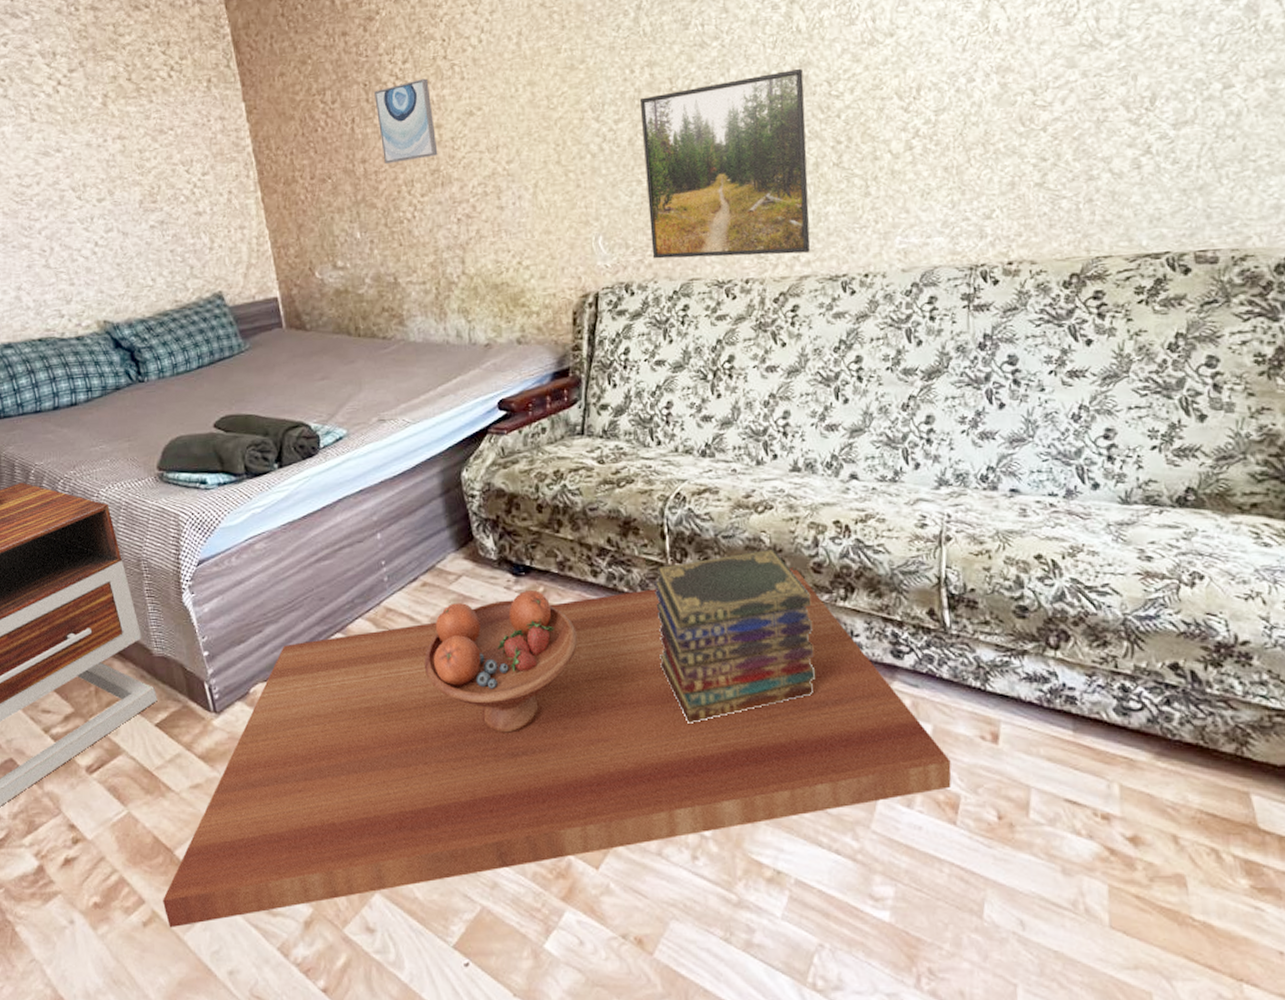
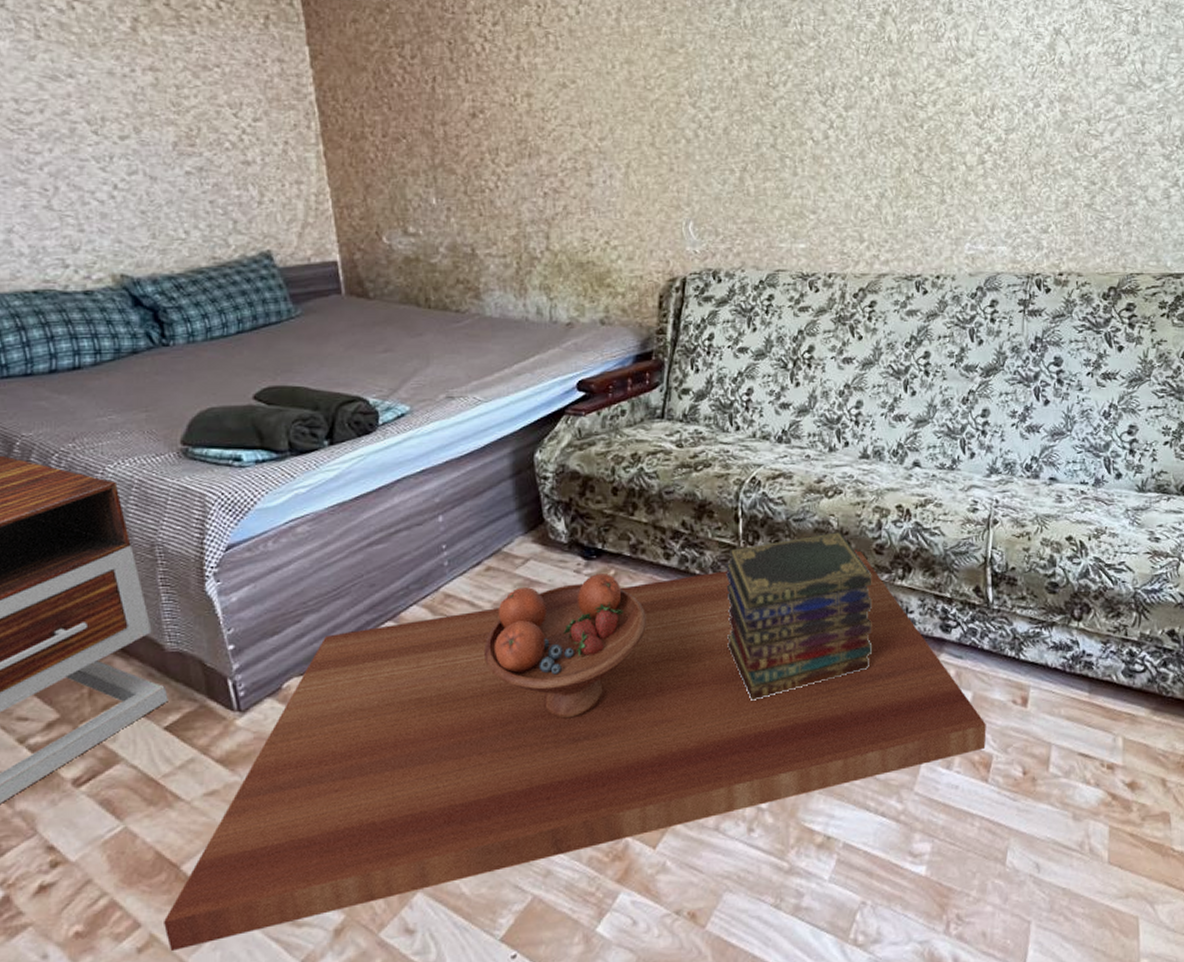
wall art: present [374,78,438,164] -> none [460,44,527,128]
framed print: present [640,68,811,259] -> none [738,77,892,252]

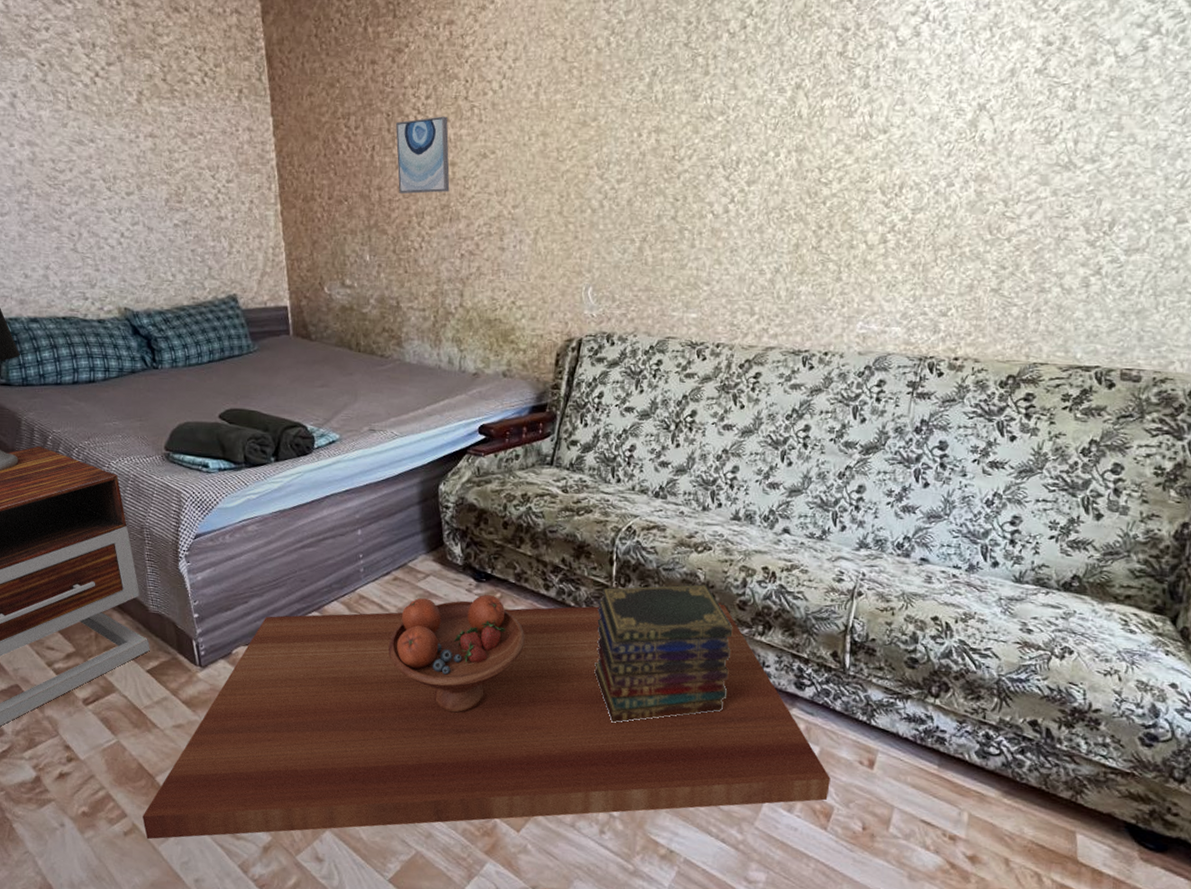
wall art: none [460,44,527,128] -> present [396,116,450,194]

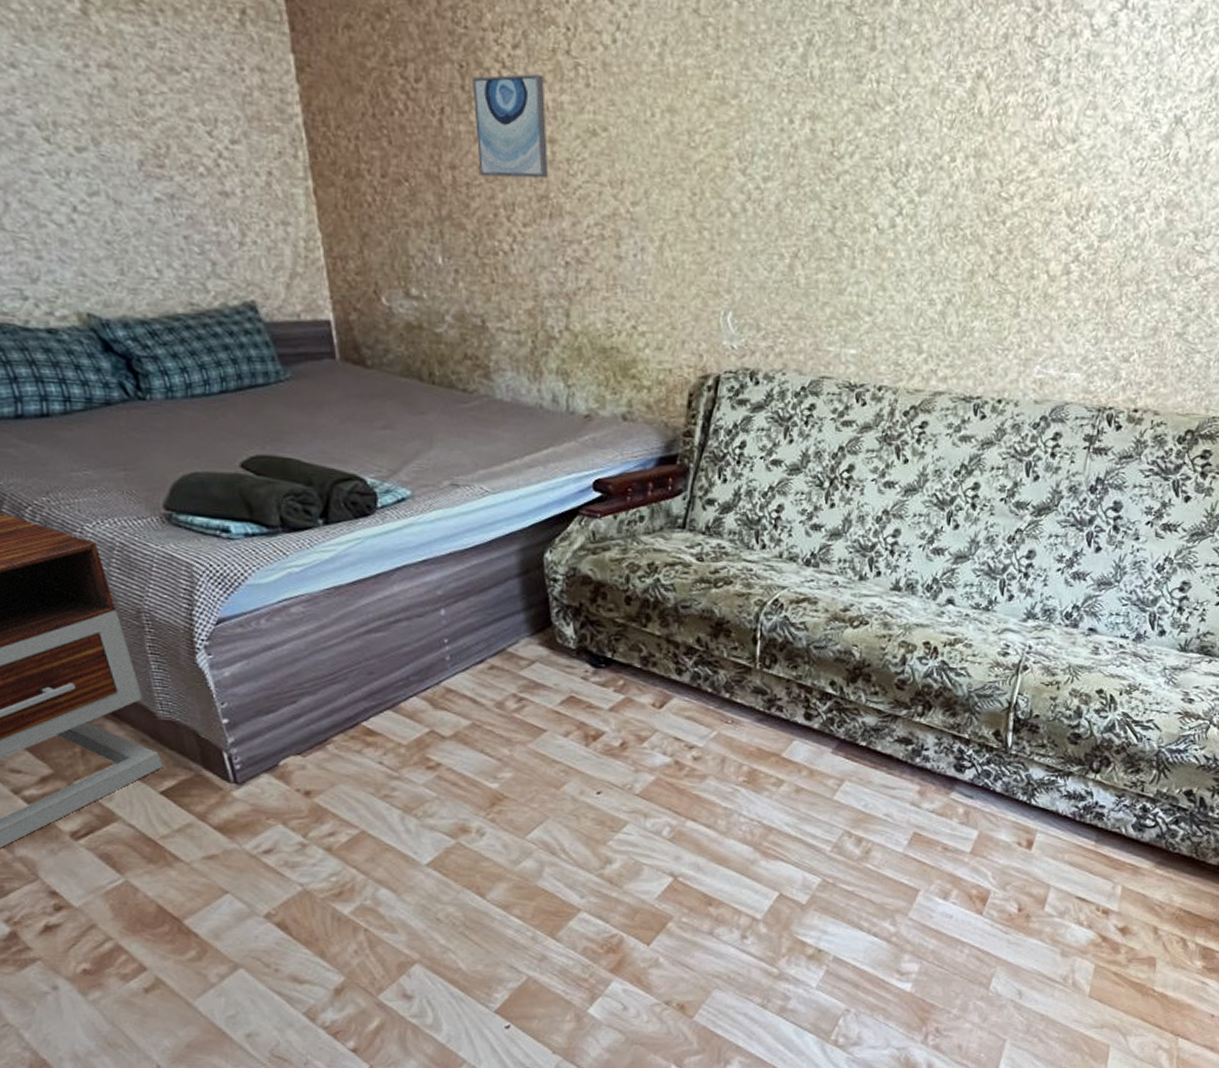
coffee table: present [143,602,831,840] -> none [169,682,988,994]
fruit bowl: present [388,595,525,713] -> none [485,683,654,820]
book stack: present [594,584,733,724] -> none [735,663,891,821]

